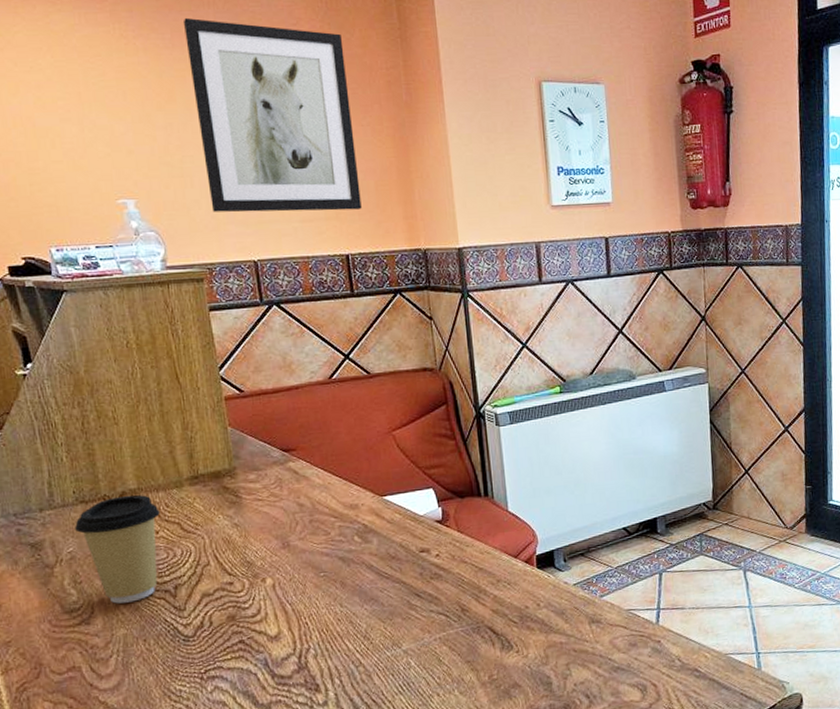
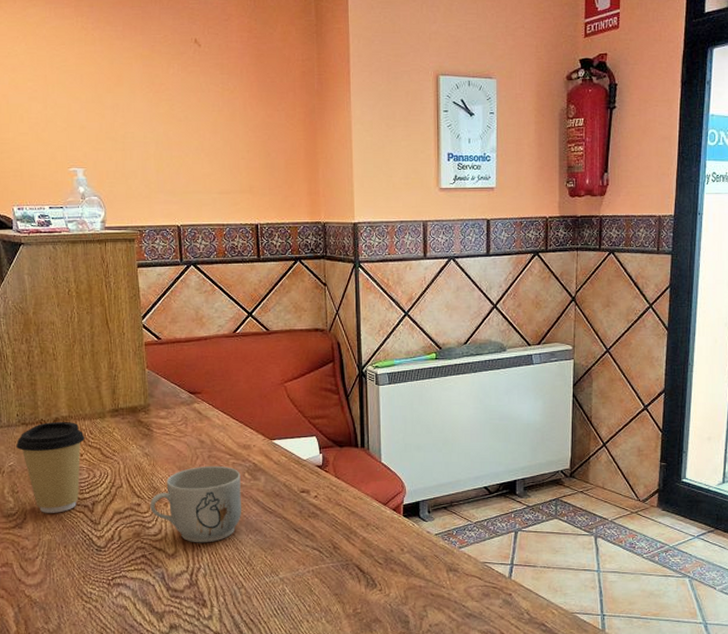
wall art: present [182,18,362,213] -> none [133,13,272,185]
mug: none [244,530,354,621] -> present [150,465,242,543]

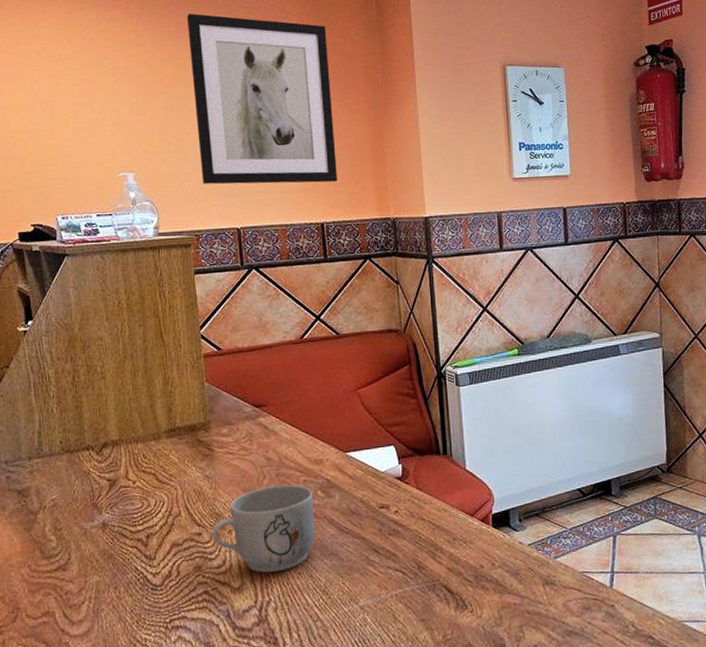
coffee cup: present [16,421,85,513] -> none [59,445,138,551]
wall art: none [133,13,272,185] -> present [186,14,337,185]

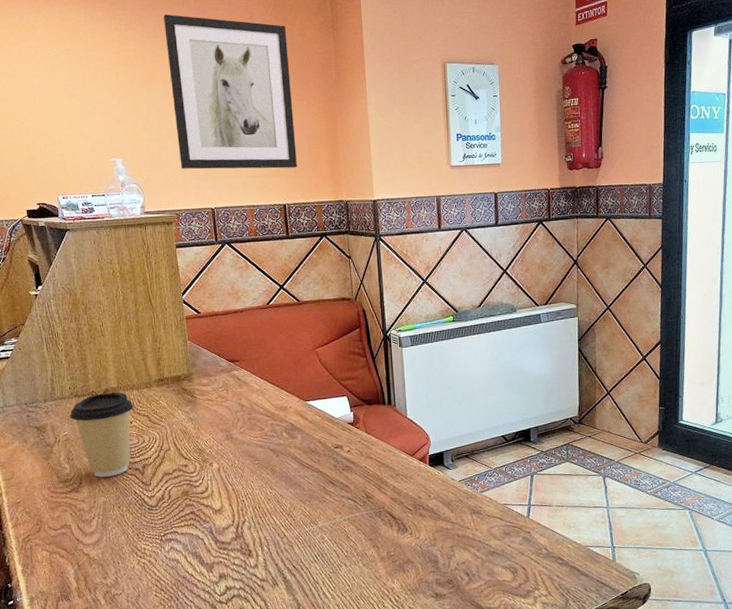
coffee cup: none [59,445,138,551] -> present [70,392,134,477]
mug: present [212,484,316,573] -> none [196,426,282,499]

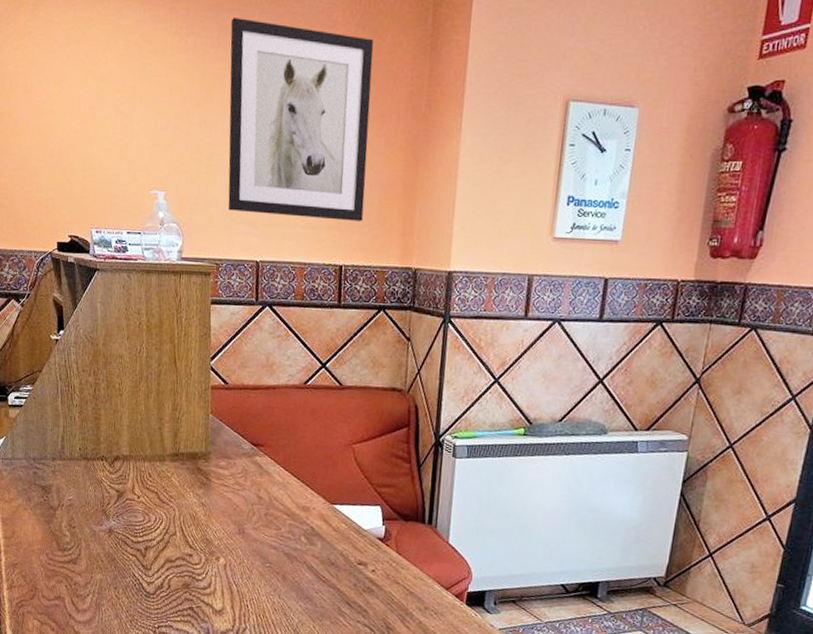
coffee cup: present [70,392,134,477] -> none [76,459,143,554]

